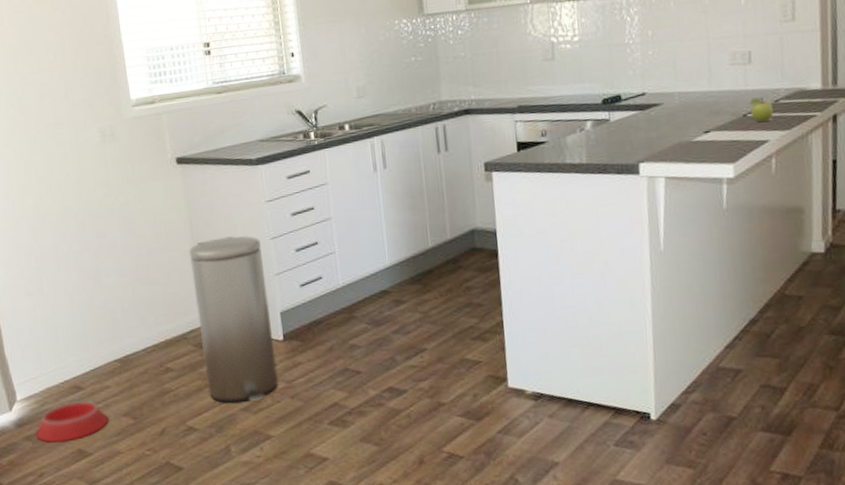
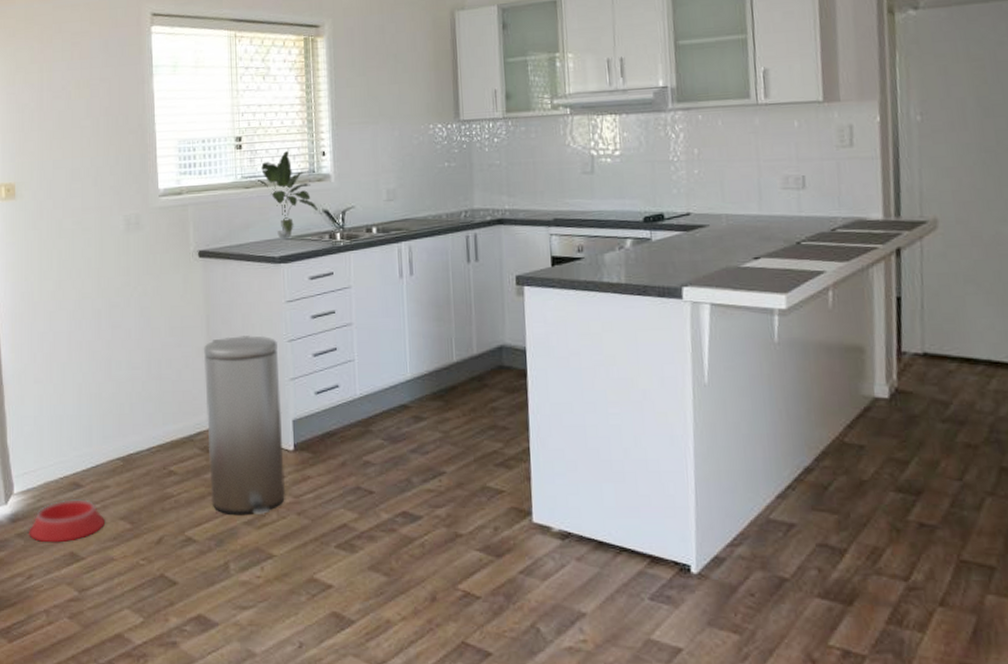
potted plant: none [227,53,291,141] -> present [255,150,318,239]
fruit: present [748,97,774,123] -> none [802,224,831,252]

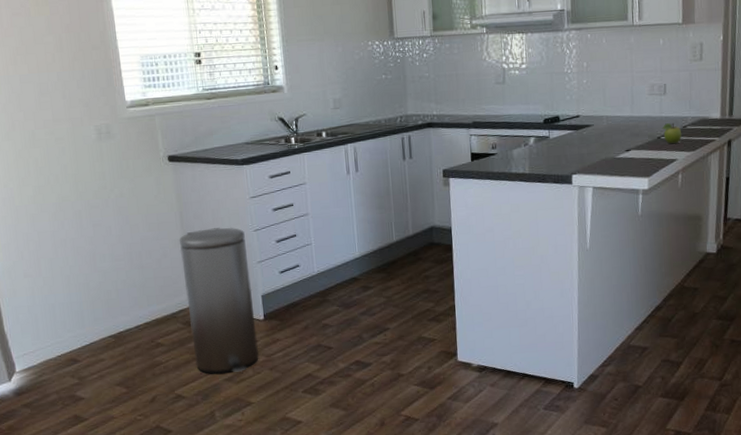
pet bowl: present [29,499,105,543] -> none [34,371,103,410]
potted plant: present [255,150,318,239] -> none [216,65,274,144]
fruit: none [802,224,831,252] -> present [662,123,682,145]

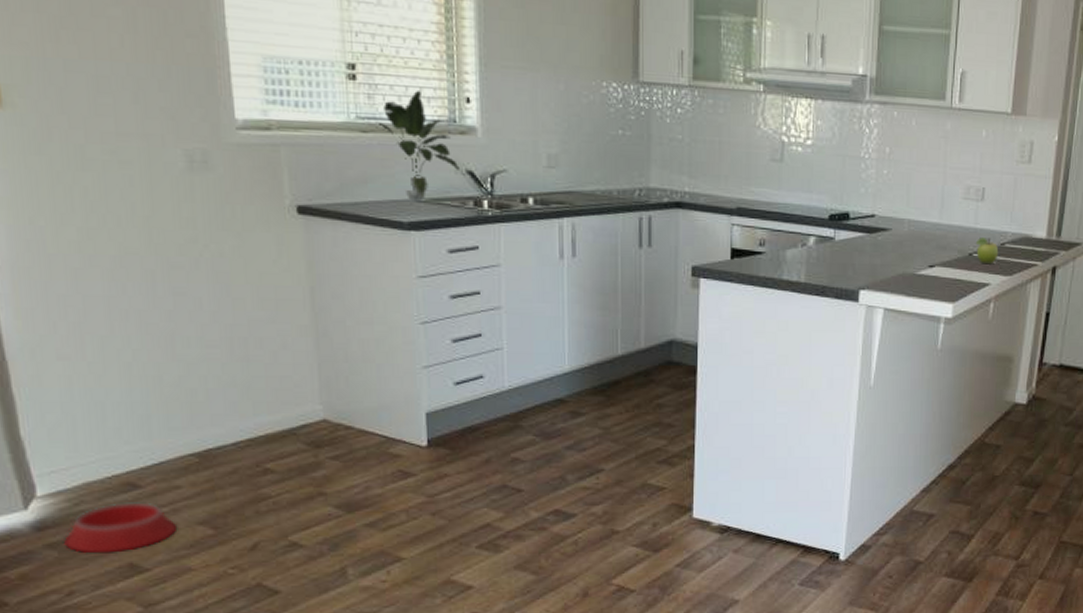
pet bowl: none [34,371,103,410] -> present [64,502,176,554]
pedal bin: present [179,227,260,375] -> none [306,314,418,518]
potted plant: none [216,65,274,144] -> present [375,89,460,201]

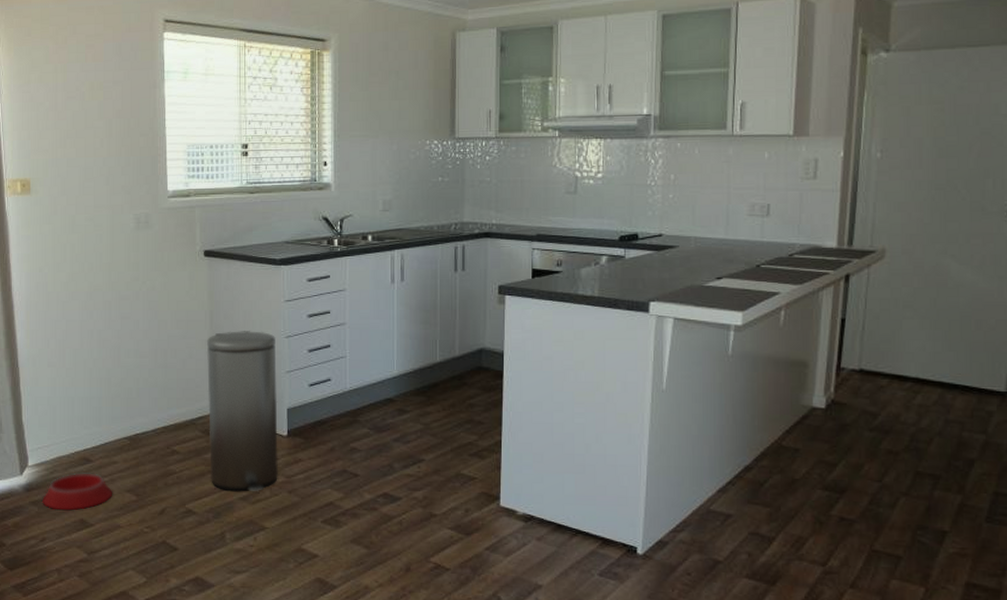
pedal bin: none [306,314,418,518] -> present [206,331,279,492]
potted plant: present [375,89,460,201] -> none [260,159,318,242]
fruit: present [975,237,999,265] -> none [762,250,787,275]

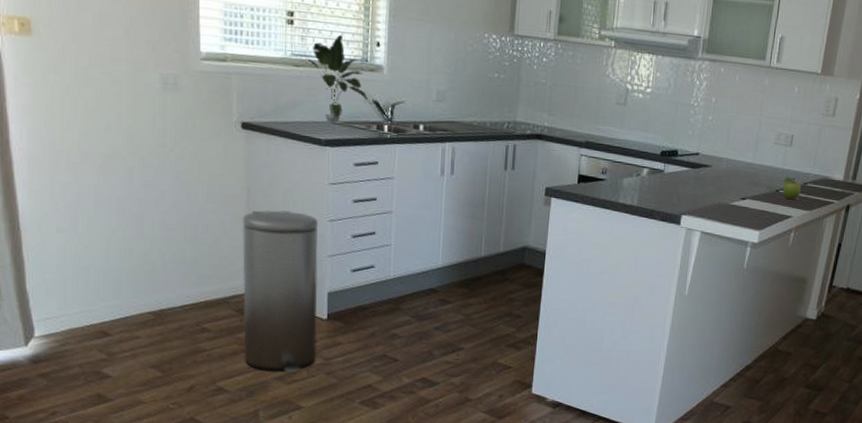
pet bowl: present [42,473,112,511] -> none [52,346,134,385]
potted plant: none [260,159,318,242] -> present [306,34,368,123]
fruit: none [762,250,787,275] -> present [782,177,802,200]

